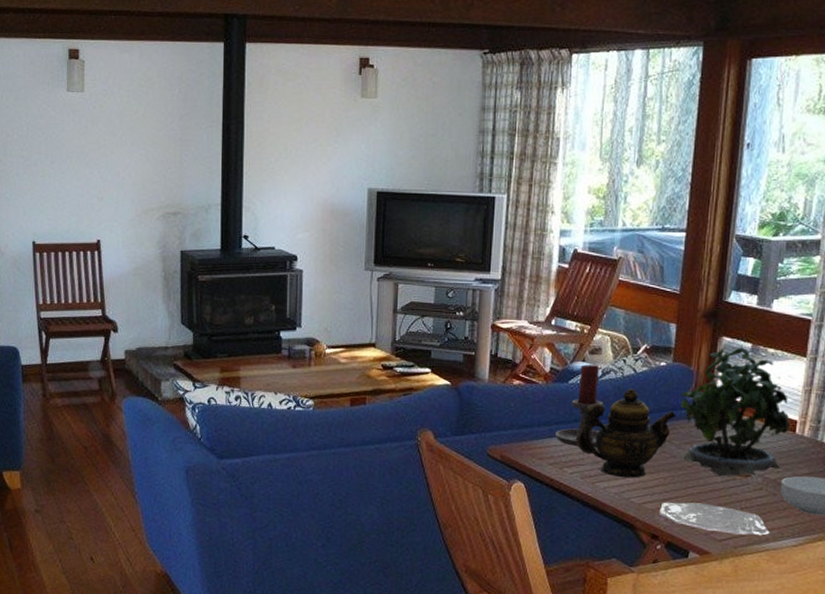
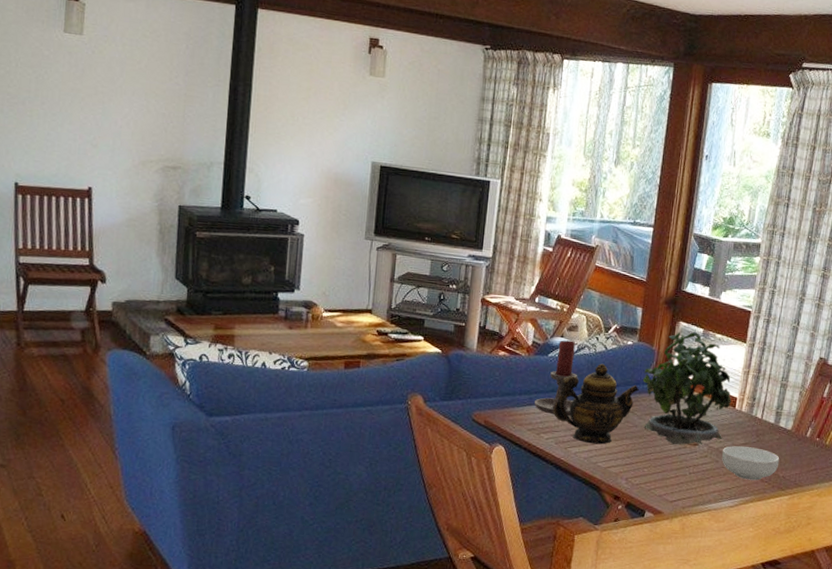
plate: present [658,502,770,535] -> none [621,467,712,497]

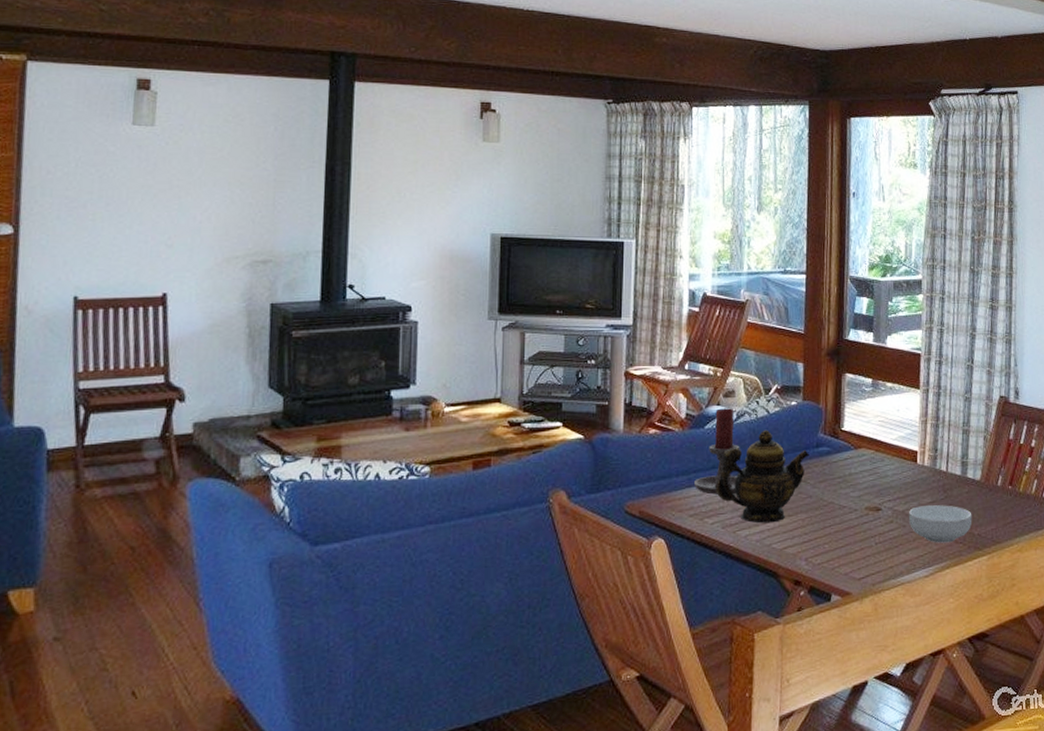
potted plant: present [642,331,732,445] -> none [812,382,912,512]

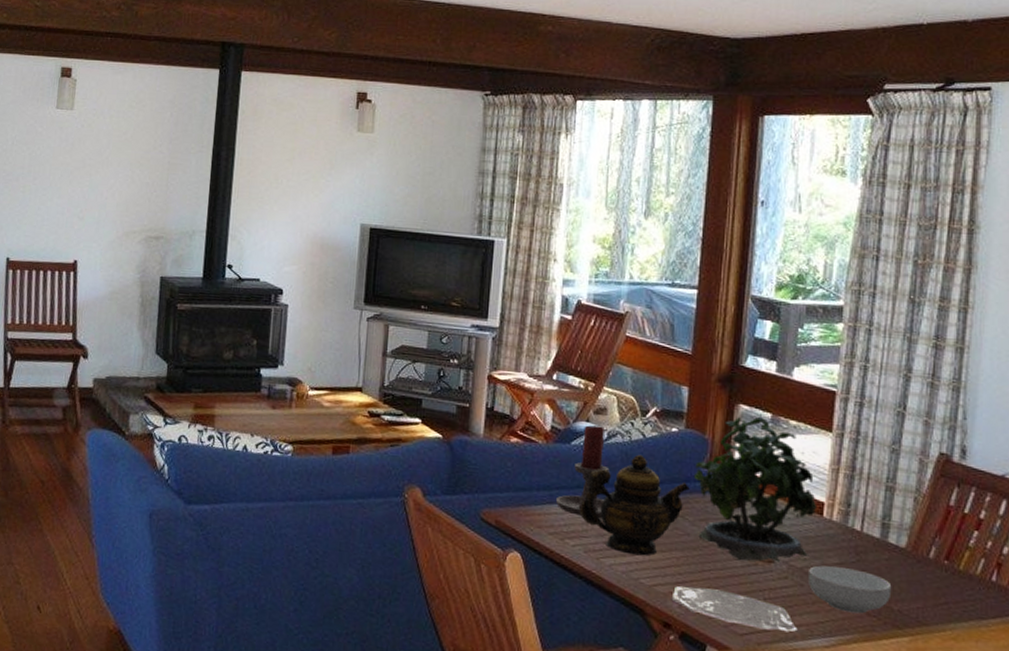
plate: none [800,542,903,571] -> present [671,586,798,632]
potted plant: none [812,382,912,512] -> present [693,416,818,562]

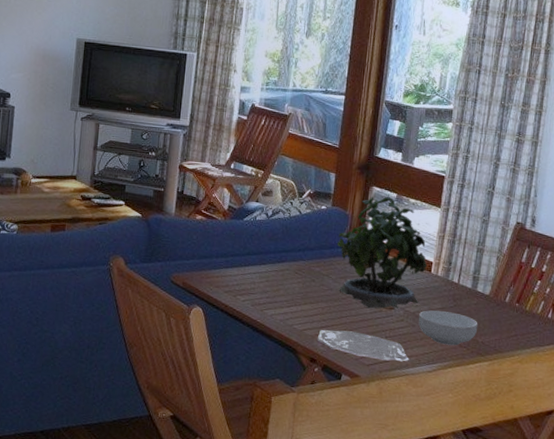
candle holder: present [556,425,610,518] -> none [231,205,273,278]
teapot: present [579,454,690,556] -> none [249,227,334,307]

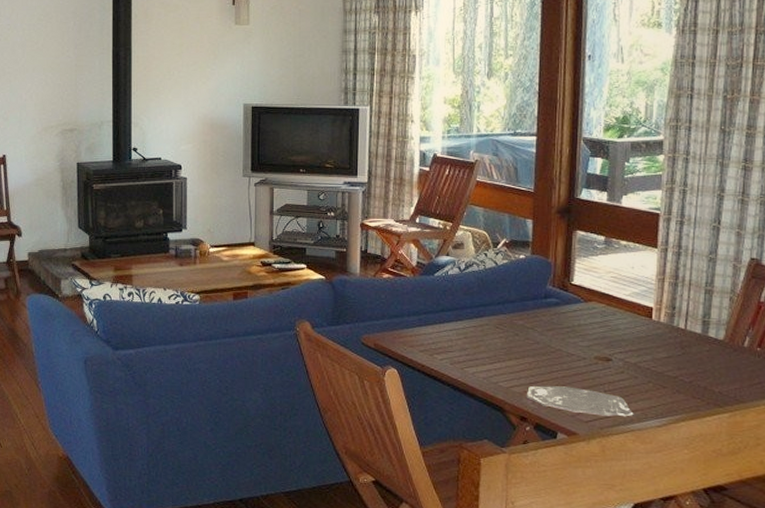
potted plant: present [336,196,428,309] -> none [540,240,647,361]
cereal bowl: present [418,310,478,346] -> none [640,360,713,397]

